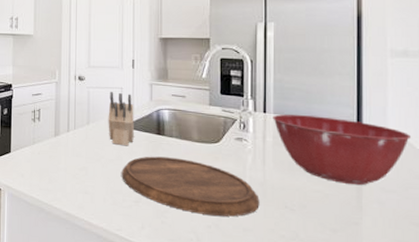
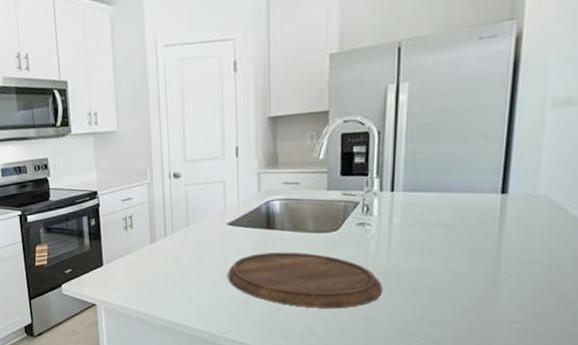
knife block: present [108,92,134,147] -> none [210,186,240,246]
mixing bowl: present [273,114,411,185] -> none [401,188,564,260]

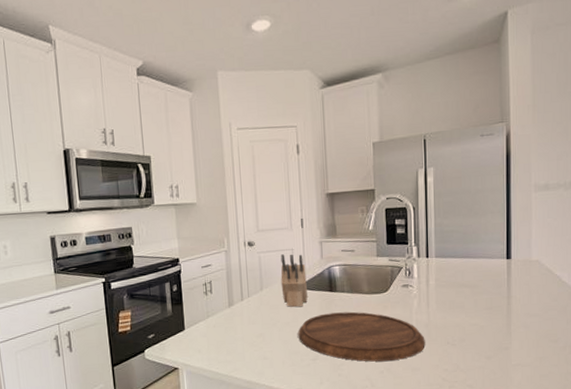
knife block: none [210,186,240,246] -> present [280,254,308,308]

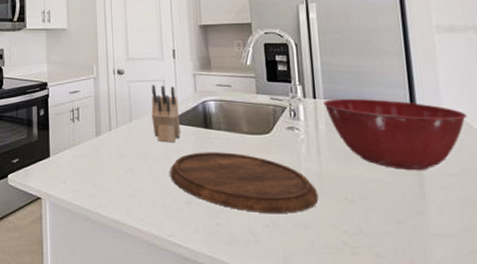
mixing bowl: none [434,254,550,314] -> present [323,99,467,170]

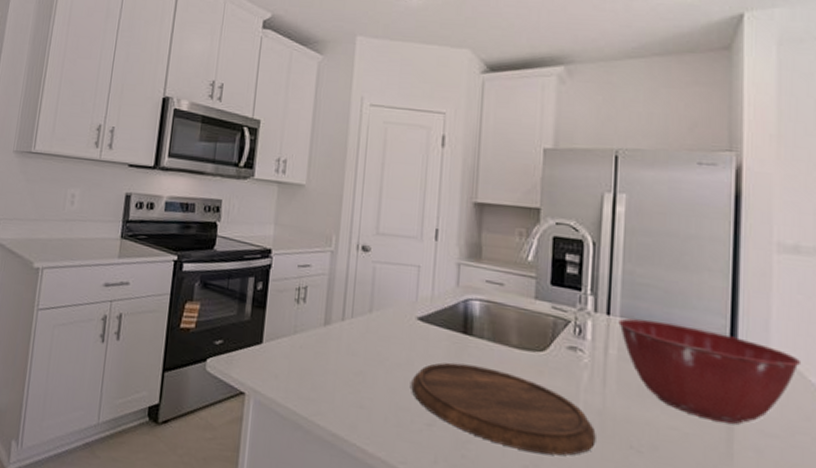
knife block: present [151,85,181,143] -> none [397,270,434,347]

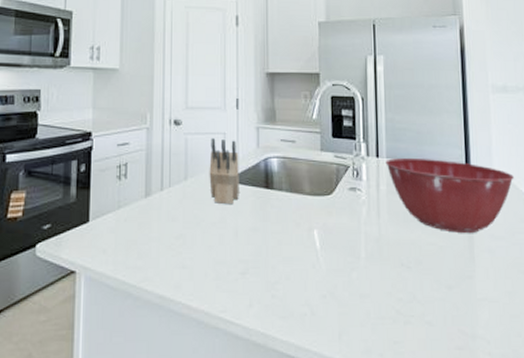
knife block: none [397,270,434,347] -> present [209,138,239,205]
cutting board: present [411,362,596,456] -> none [226,215,376,282]

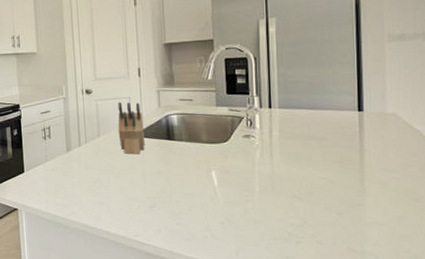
mixing bowl: present [385,158,514,233] -> none [278,106,408,168]

